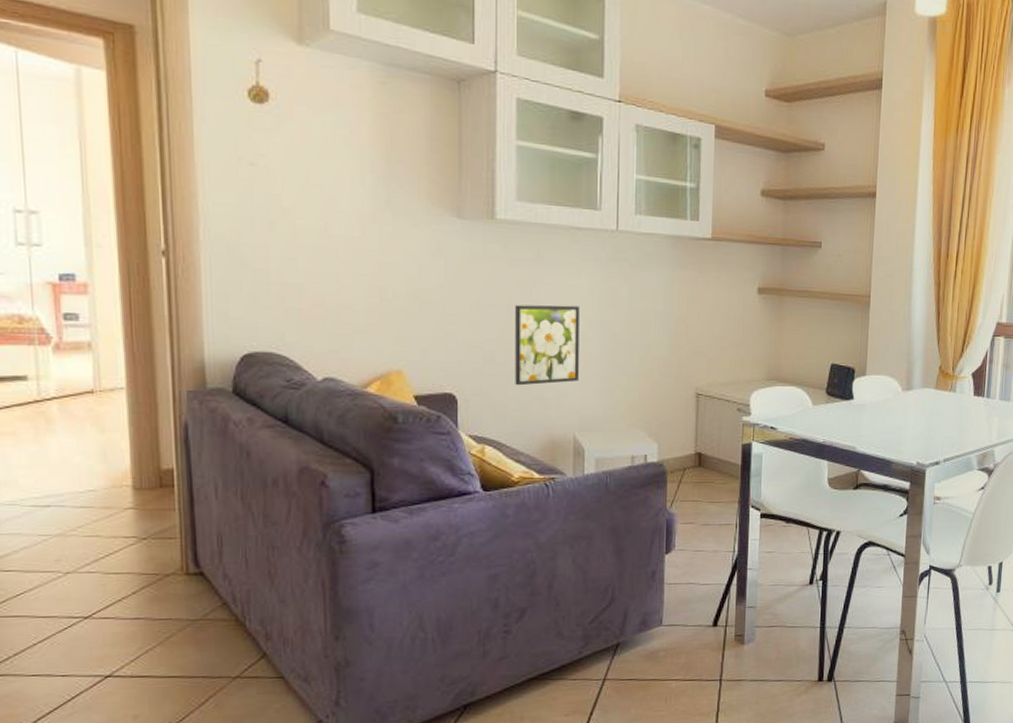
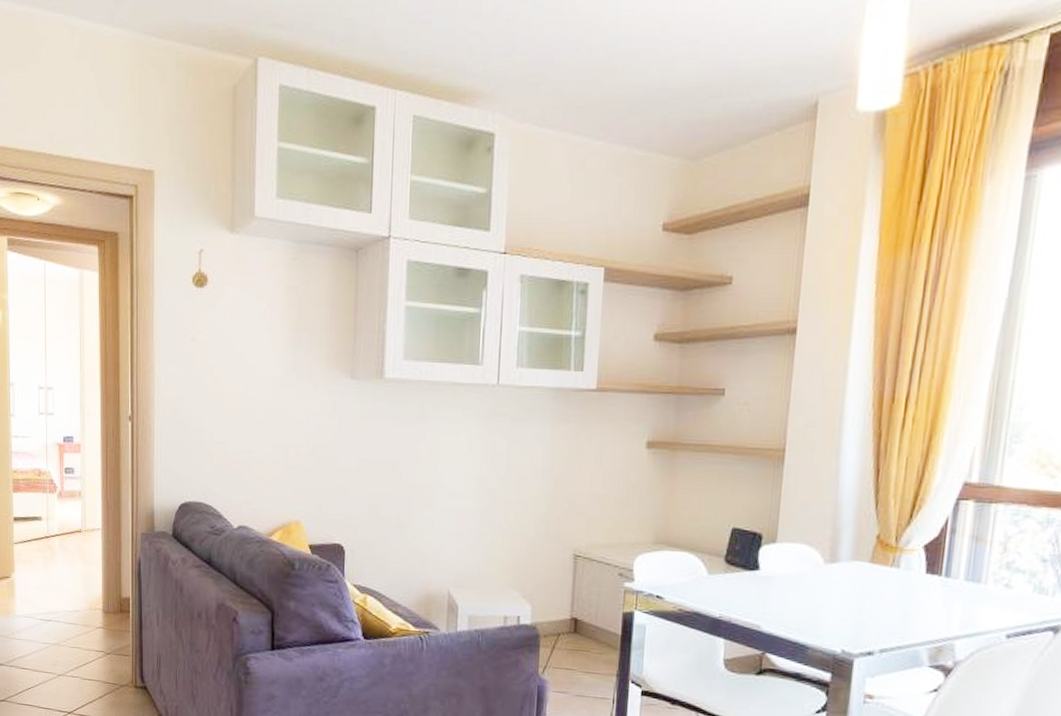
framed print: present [515,304,579,386] -> none [396,460,458,540]

